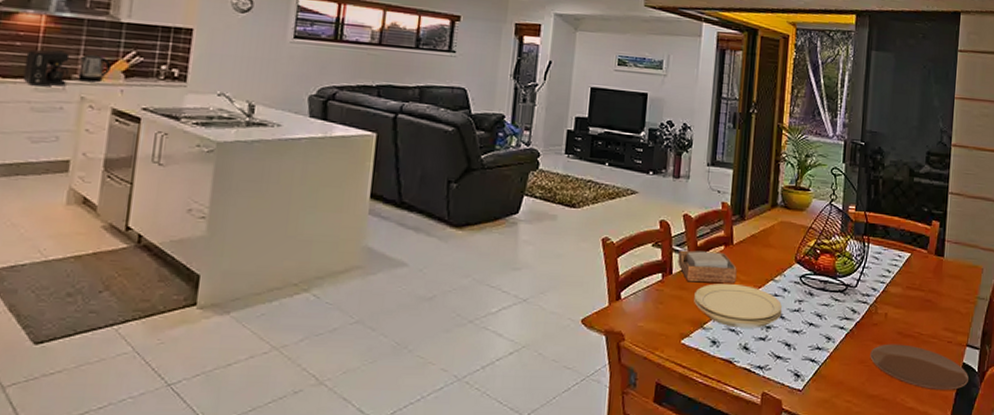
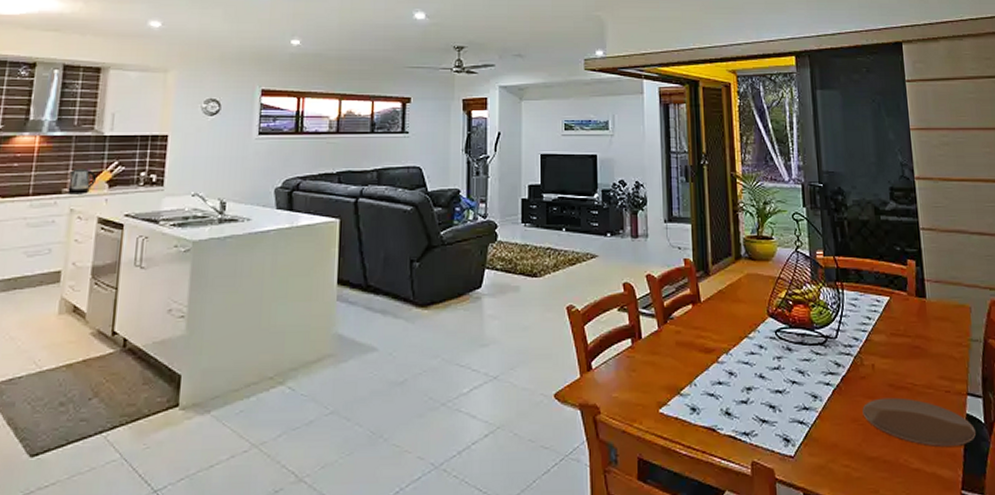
coffee maker: present [23,49,70,86] -> none [20,167,60,203]
napkin holder: present [678,250,737,284] -> none [646,311,709,346]
plate: present [694,283,782,329] -> none [667,345,762,392]

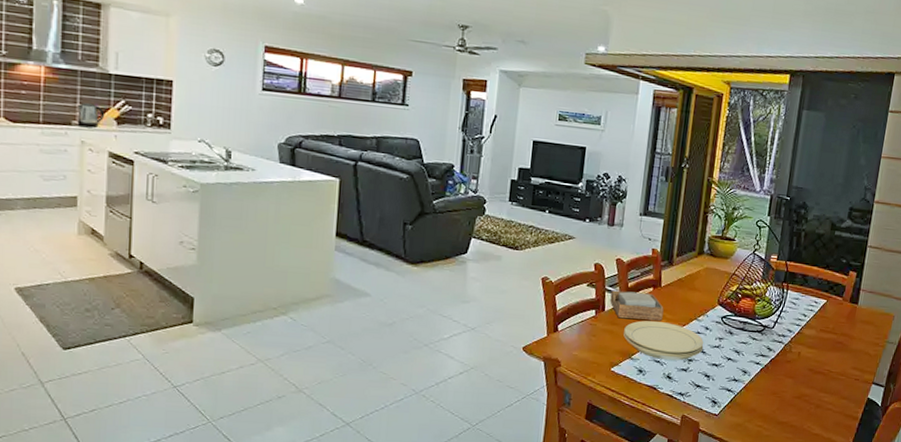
napkin holder: none [646,311,709,346] -> present [610,290,664,322]
plate: none [667,345,762,392] -> present [623,320,704,361]
plate: present [862,397,977,448] -> none [782,378,873,422]

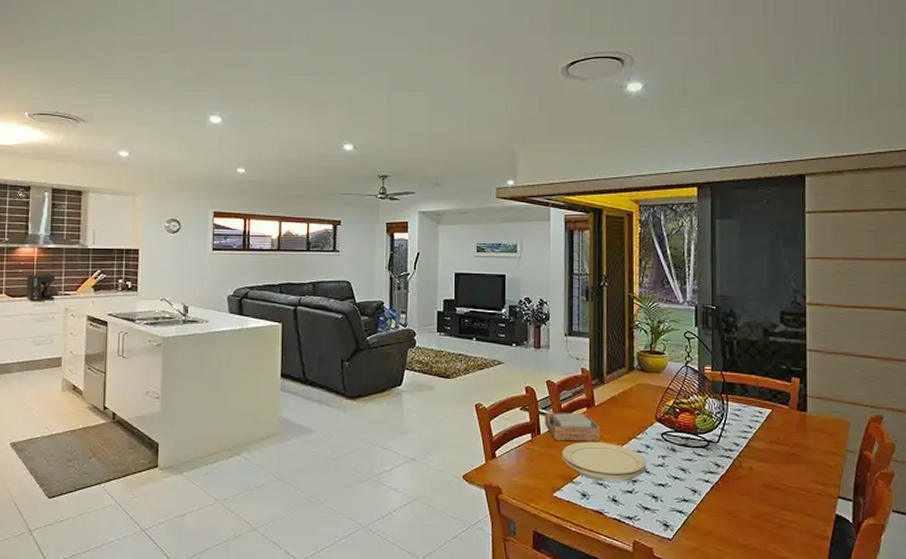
coffee maker: none [31,97,69,131] -> present [26,273,56,302]
kettle: present [77,103,105,129] -> none [62,275,85,297]

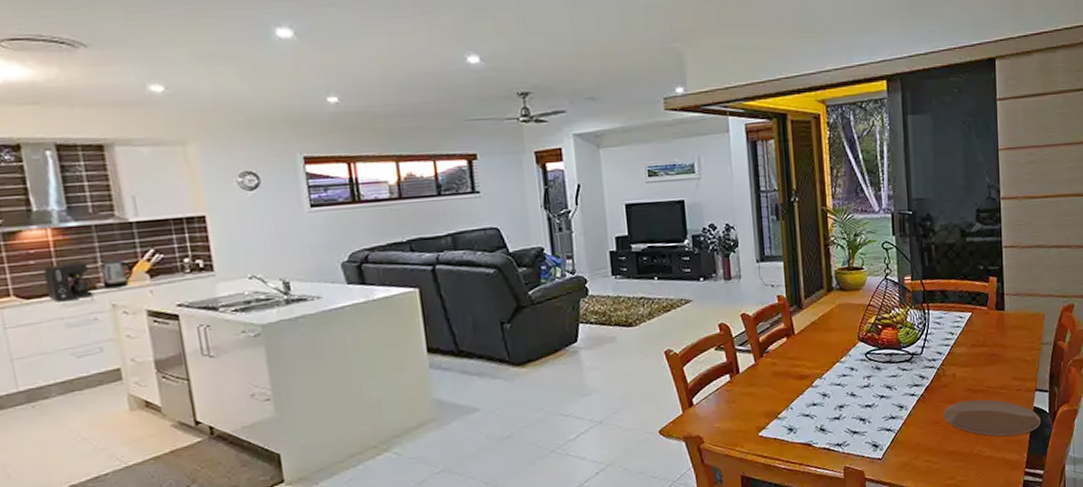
kettle: none [62,275,85,297] -> present [99,260,134,289]
napkin holder: present [545,412,600,442] -> none [742,344,803,378]
plate: present [562,442,647,482] -> none [764,371,853,413]
plate: none [737,496,844,542] -> present [943,399,1042,437]

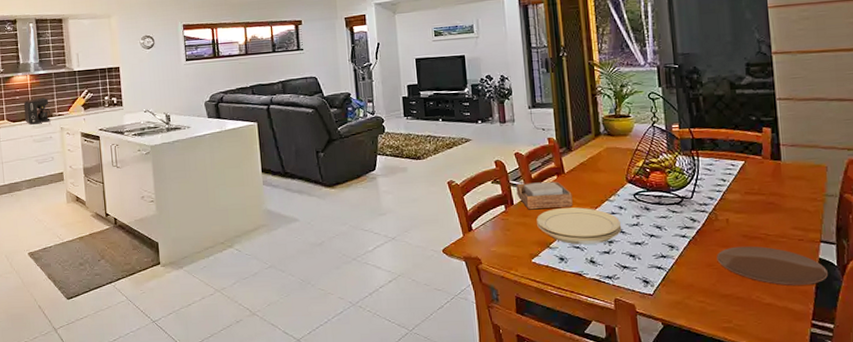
kettle: present [99,260,134,289] -> none [55,97,75,117]
napkin holder: none [742,344,803,378] -> present [516,181,573,210]
plate: none [764,371,853,413] -> present [537,207,622,245]

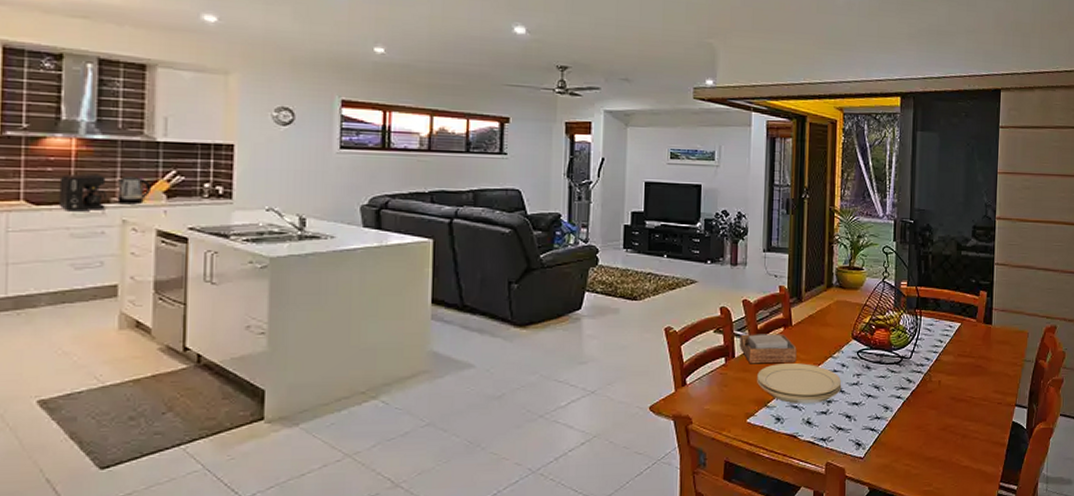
kettle: none [55,97,75,117] -> present [117,176,152,205]
plate: present [717,246,829,287] -> none [926,408,1019,449]

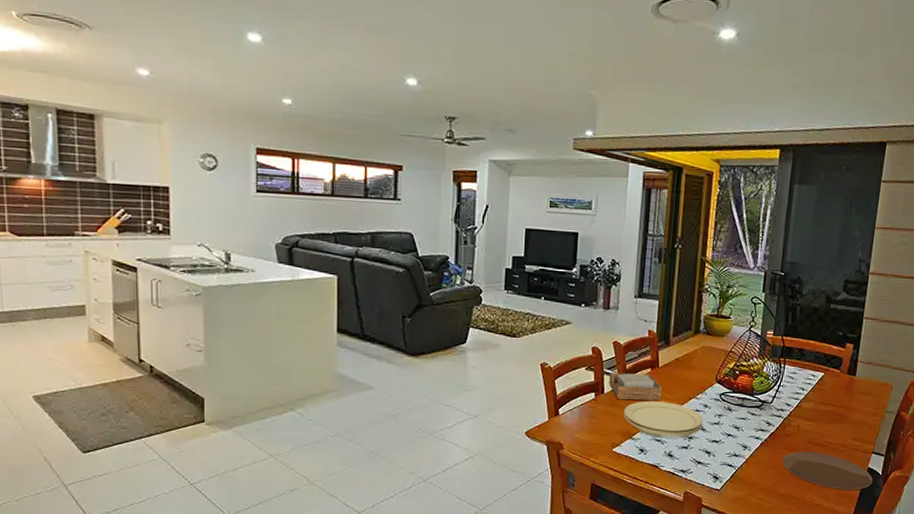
coffee maker: present [58,173,106,212] -> none [34,210,71,243]
kettle: present [117,176,152,205] -> none [79,213,106,238]
plate: none [926,408,1019,449] -> present [782,451,873,491]

